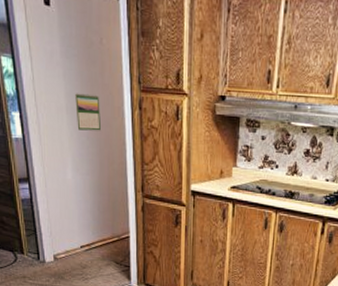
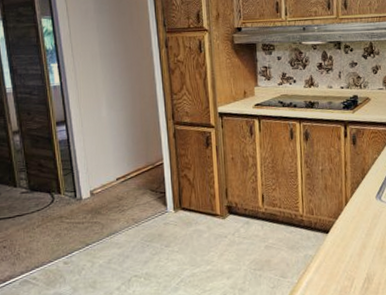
calendar: present [75,93,101,131] -> none [108,40,132,72]

